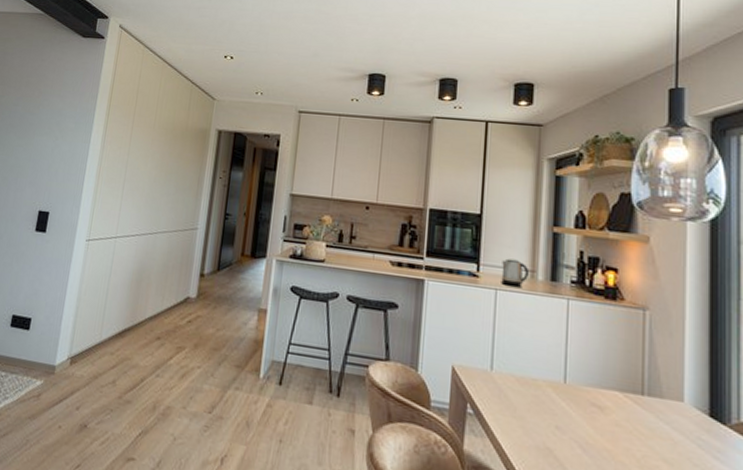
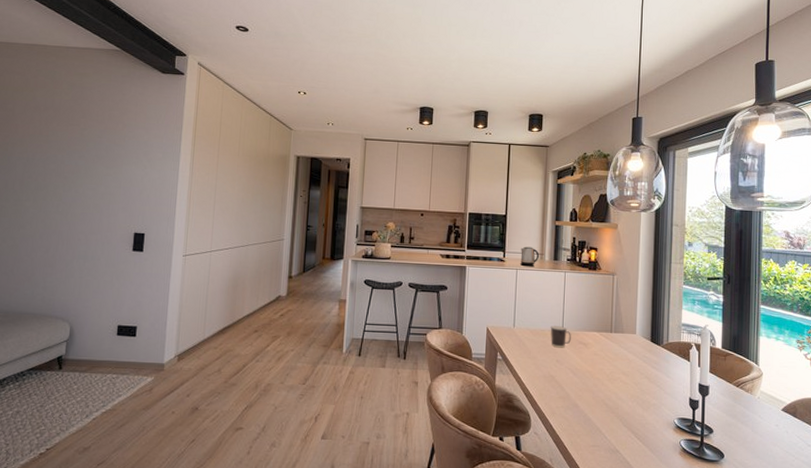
mug: none [545,374,578,409] -> present [550,326,571,348]

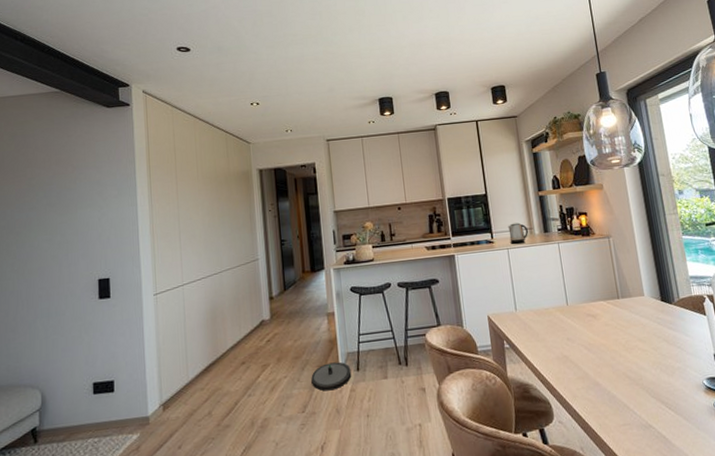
robot vacuum: none [315,344,353,370] -> present [311,362,352,391]
mug: present [550,326,571,348] -> none [554,301,578,325]

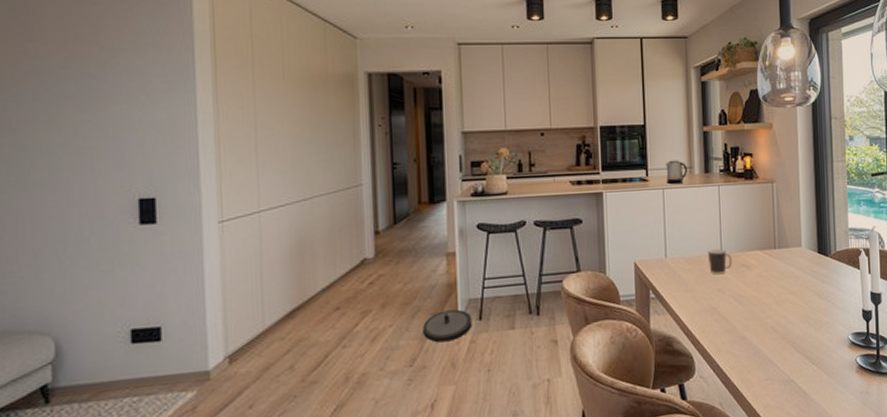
mug: none [554,301,578,325] -> present [707,249,732,275]

